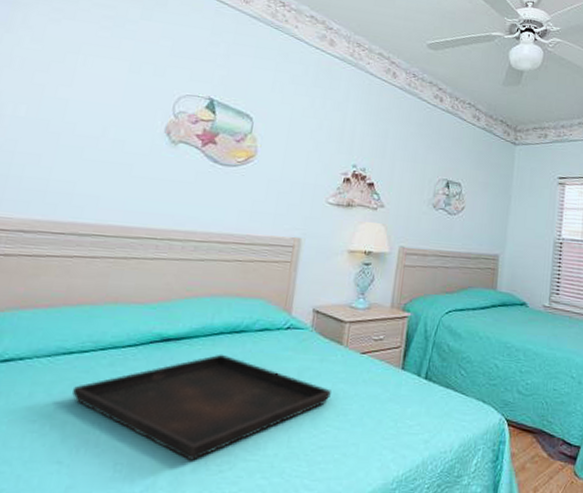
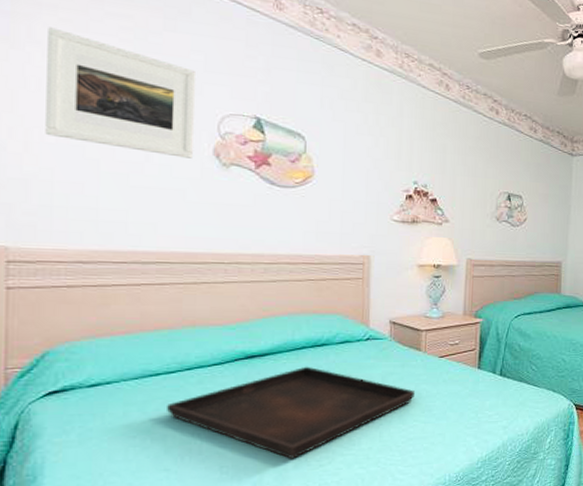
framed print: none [18,15,163,135] -> present [45,27,197,159]

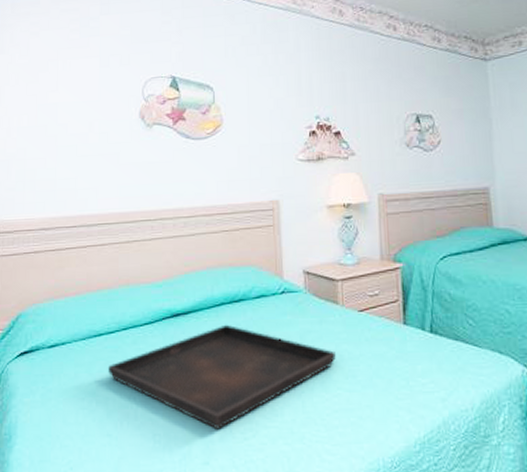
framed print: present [45,27,197,159] -> none [21,31,125,124]

